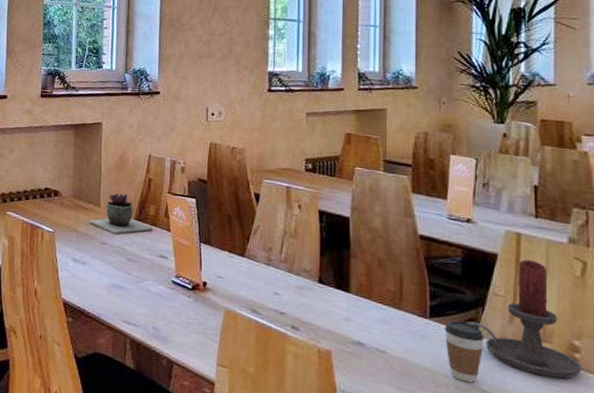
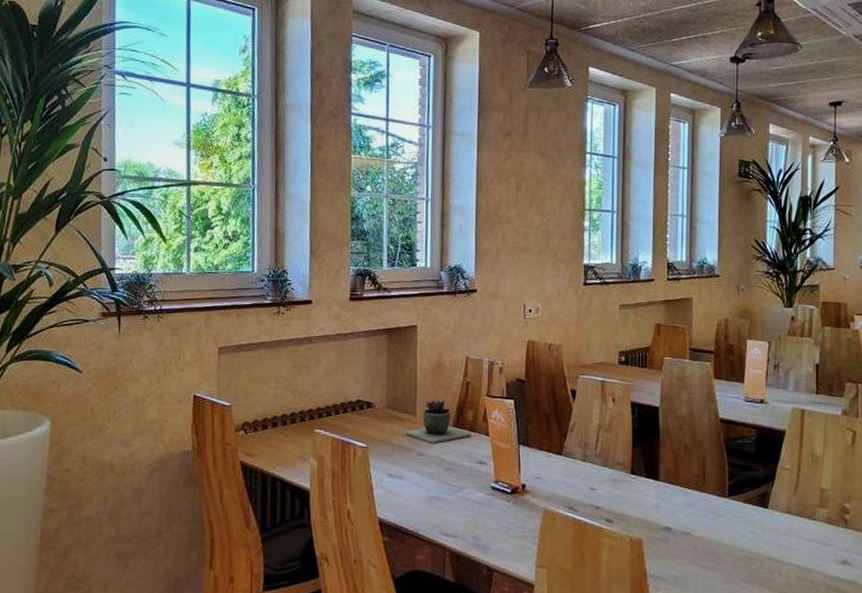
coffee cup: present [444,320,485,383] -> none [740,497,774,553]
candle holder: present [466,259,582,379] -> none [759,434,851,539]

